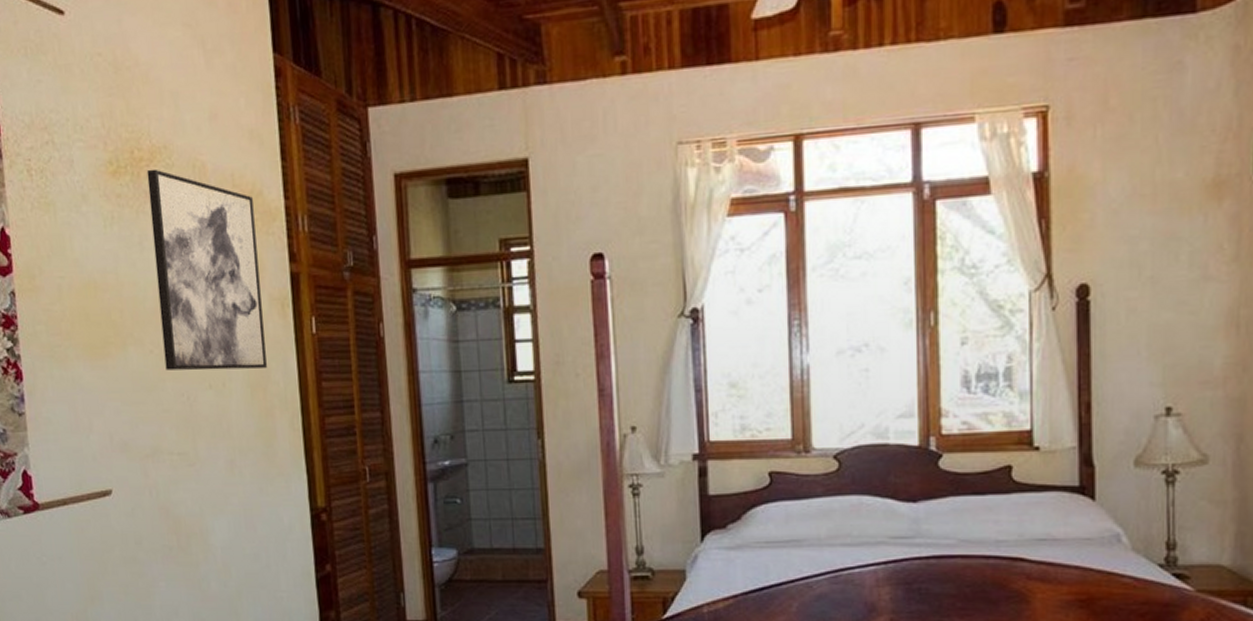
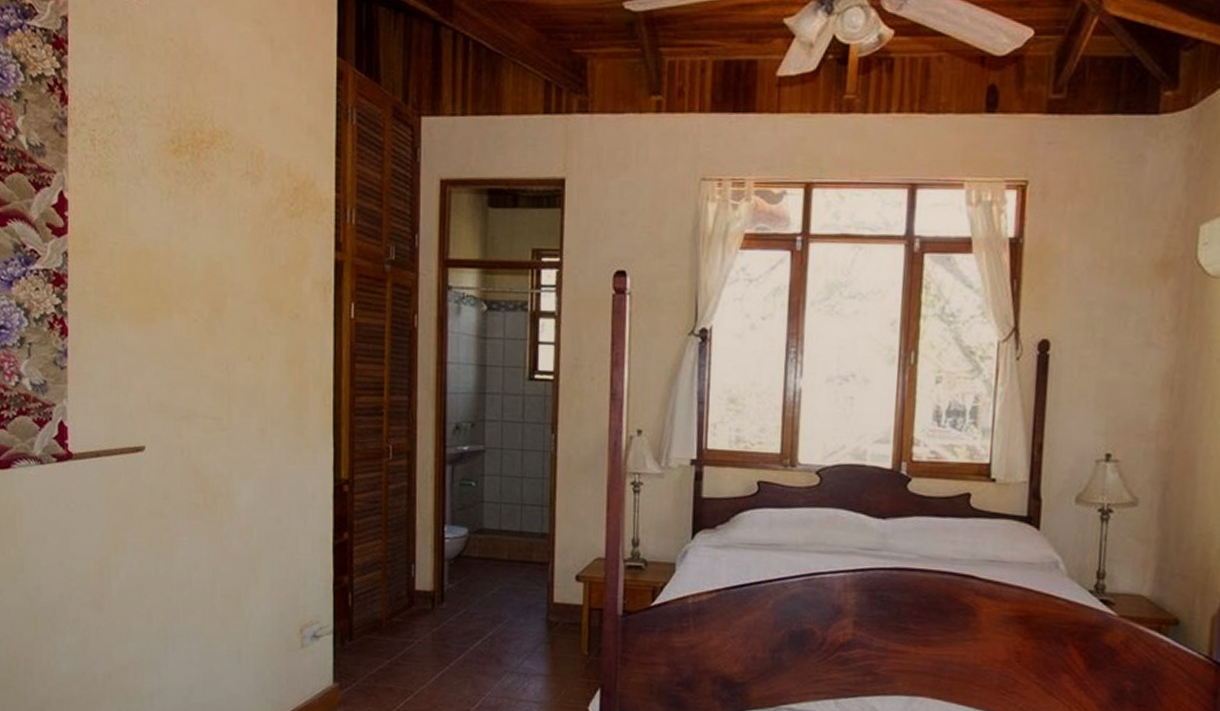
wall art: present [146,169,267,371] -> none [206,151,305,346]

